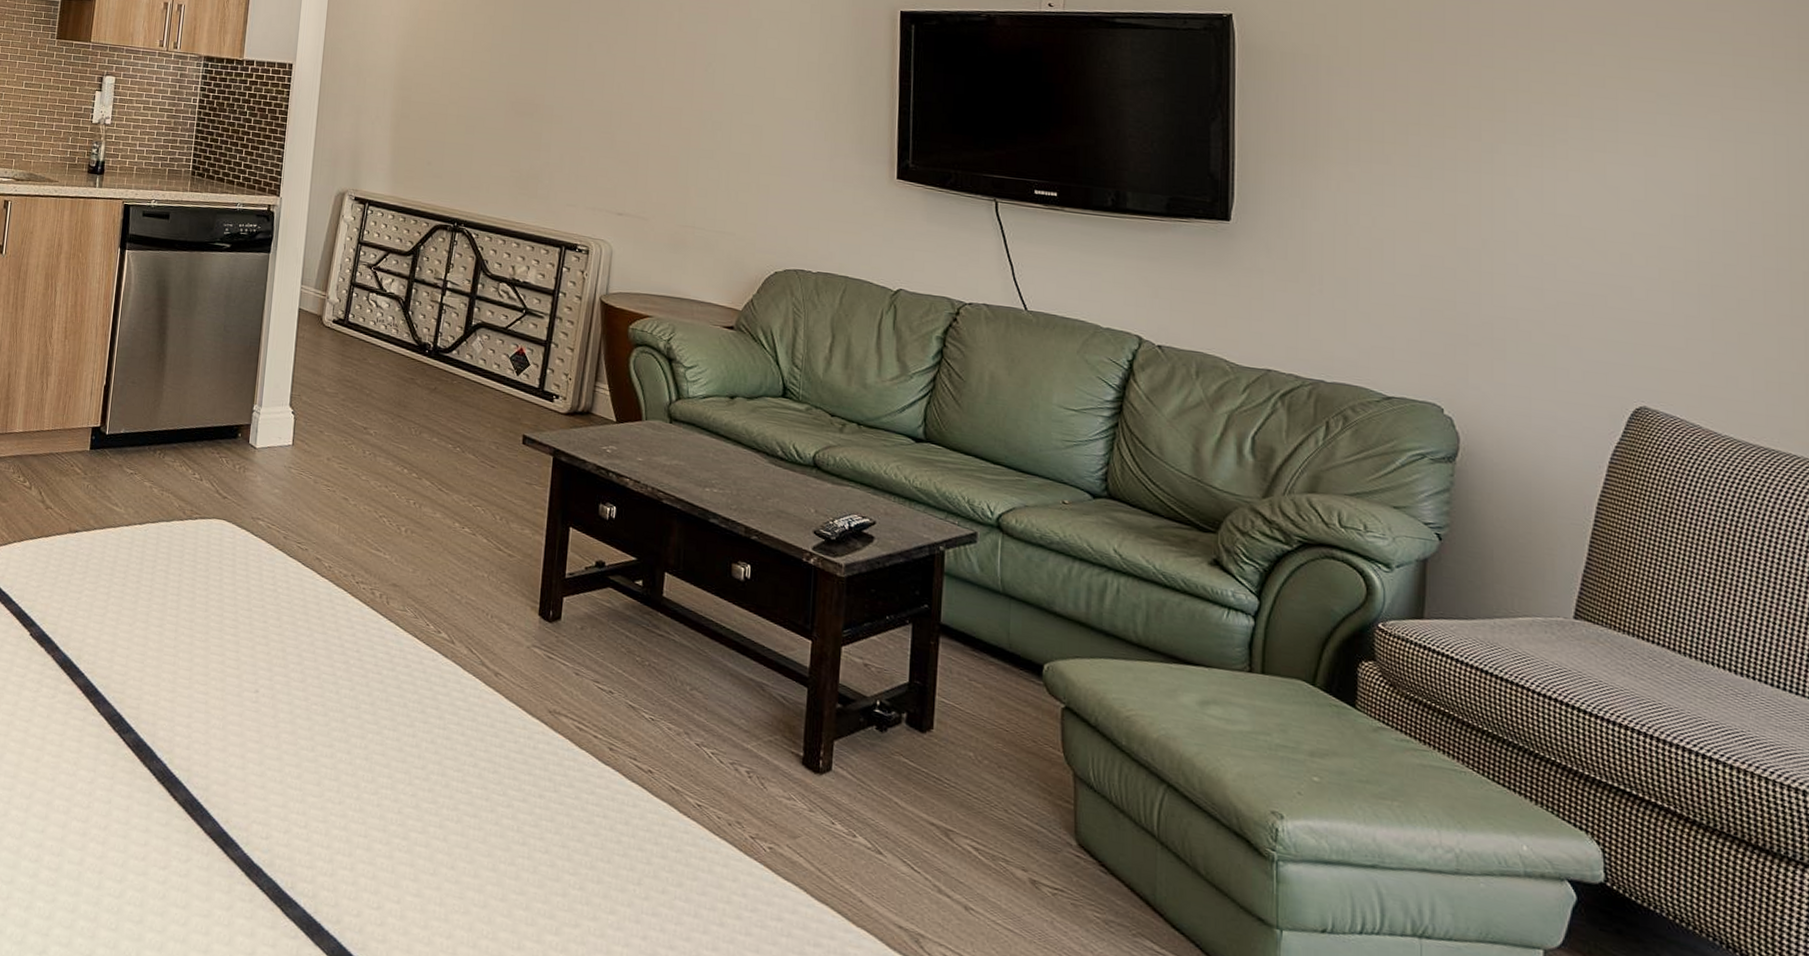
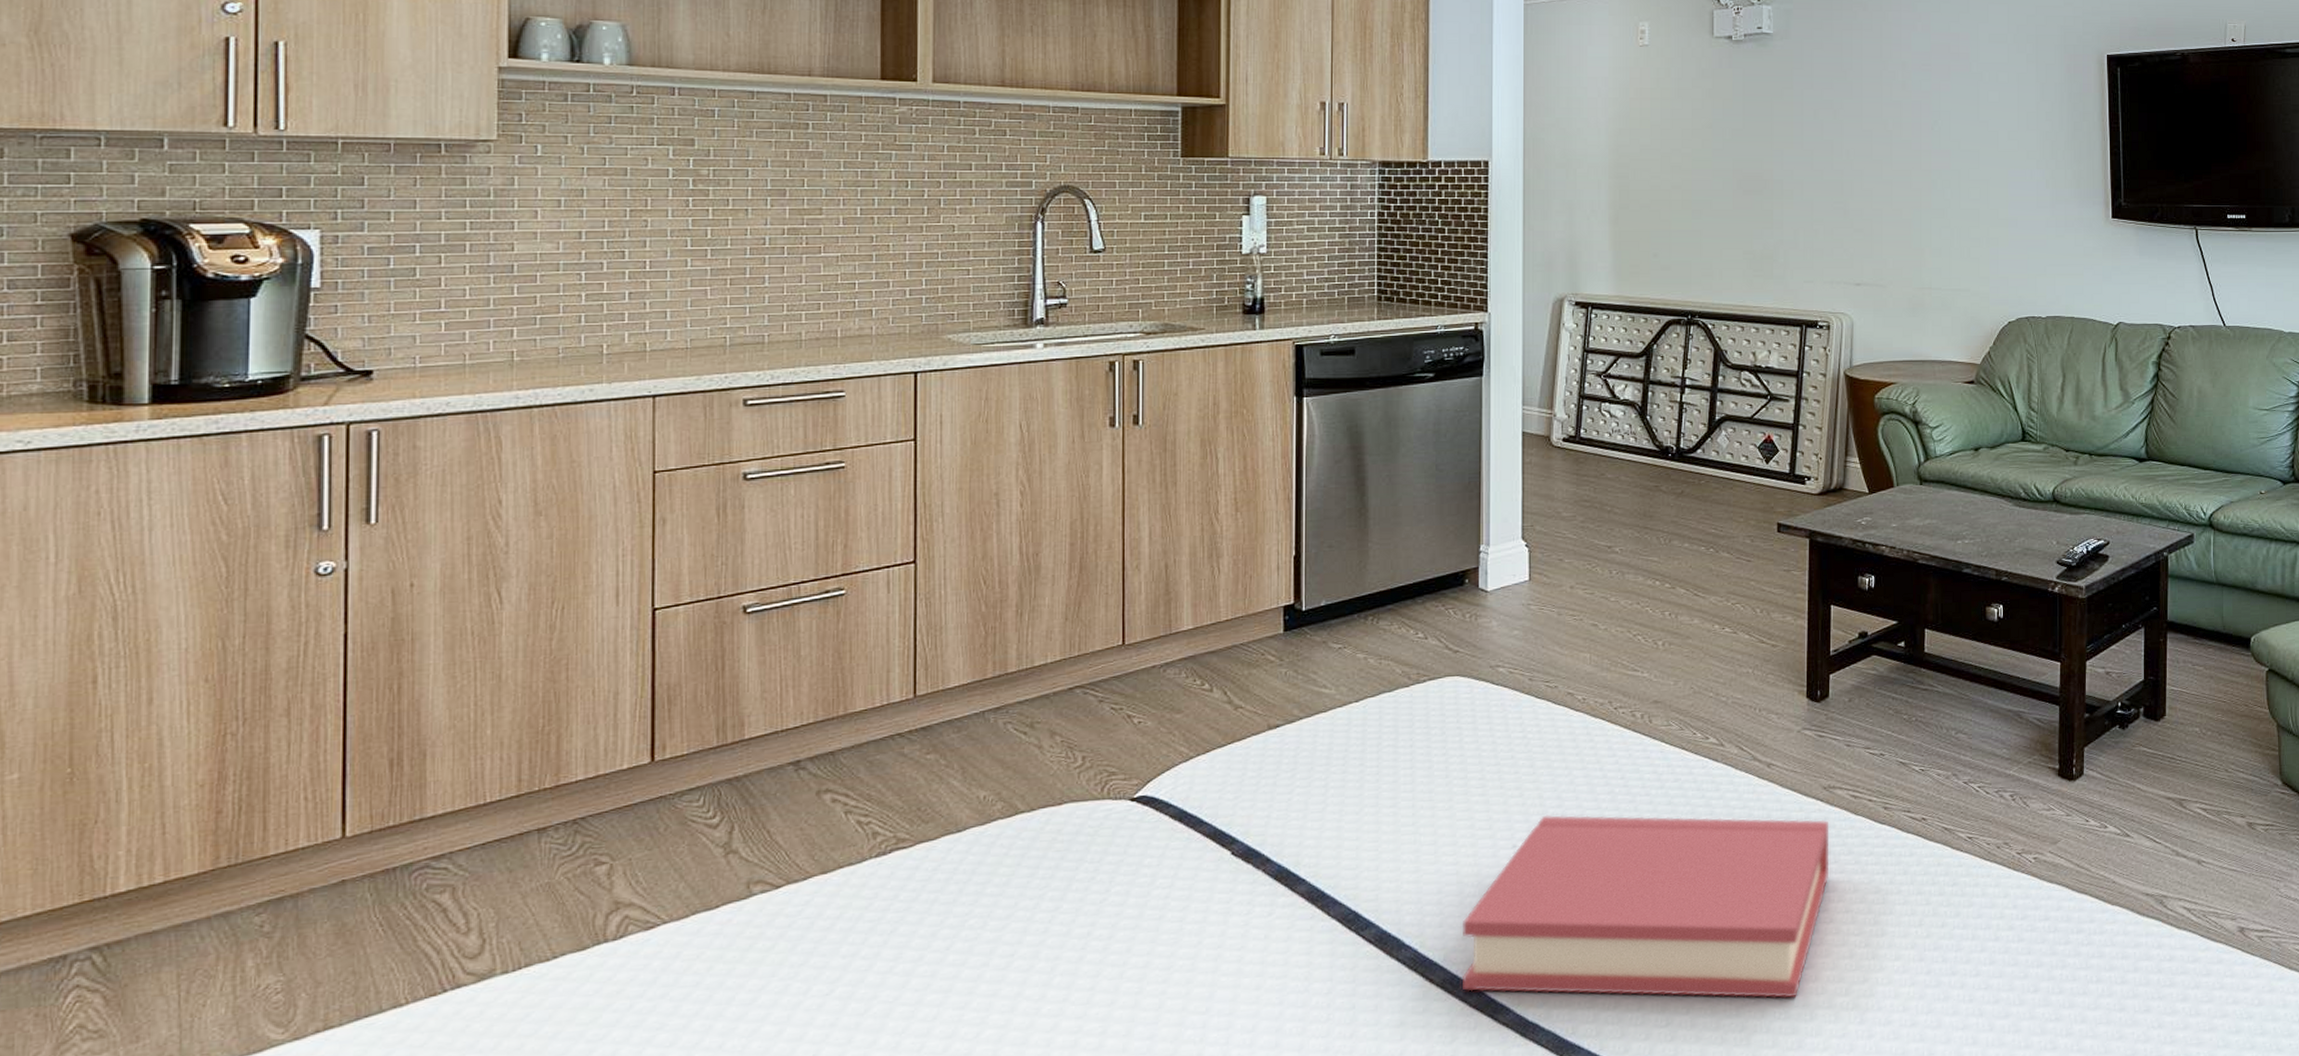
hardback book: none [200,669,552,921] -> present [1461,814,1830,999]

